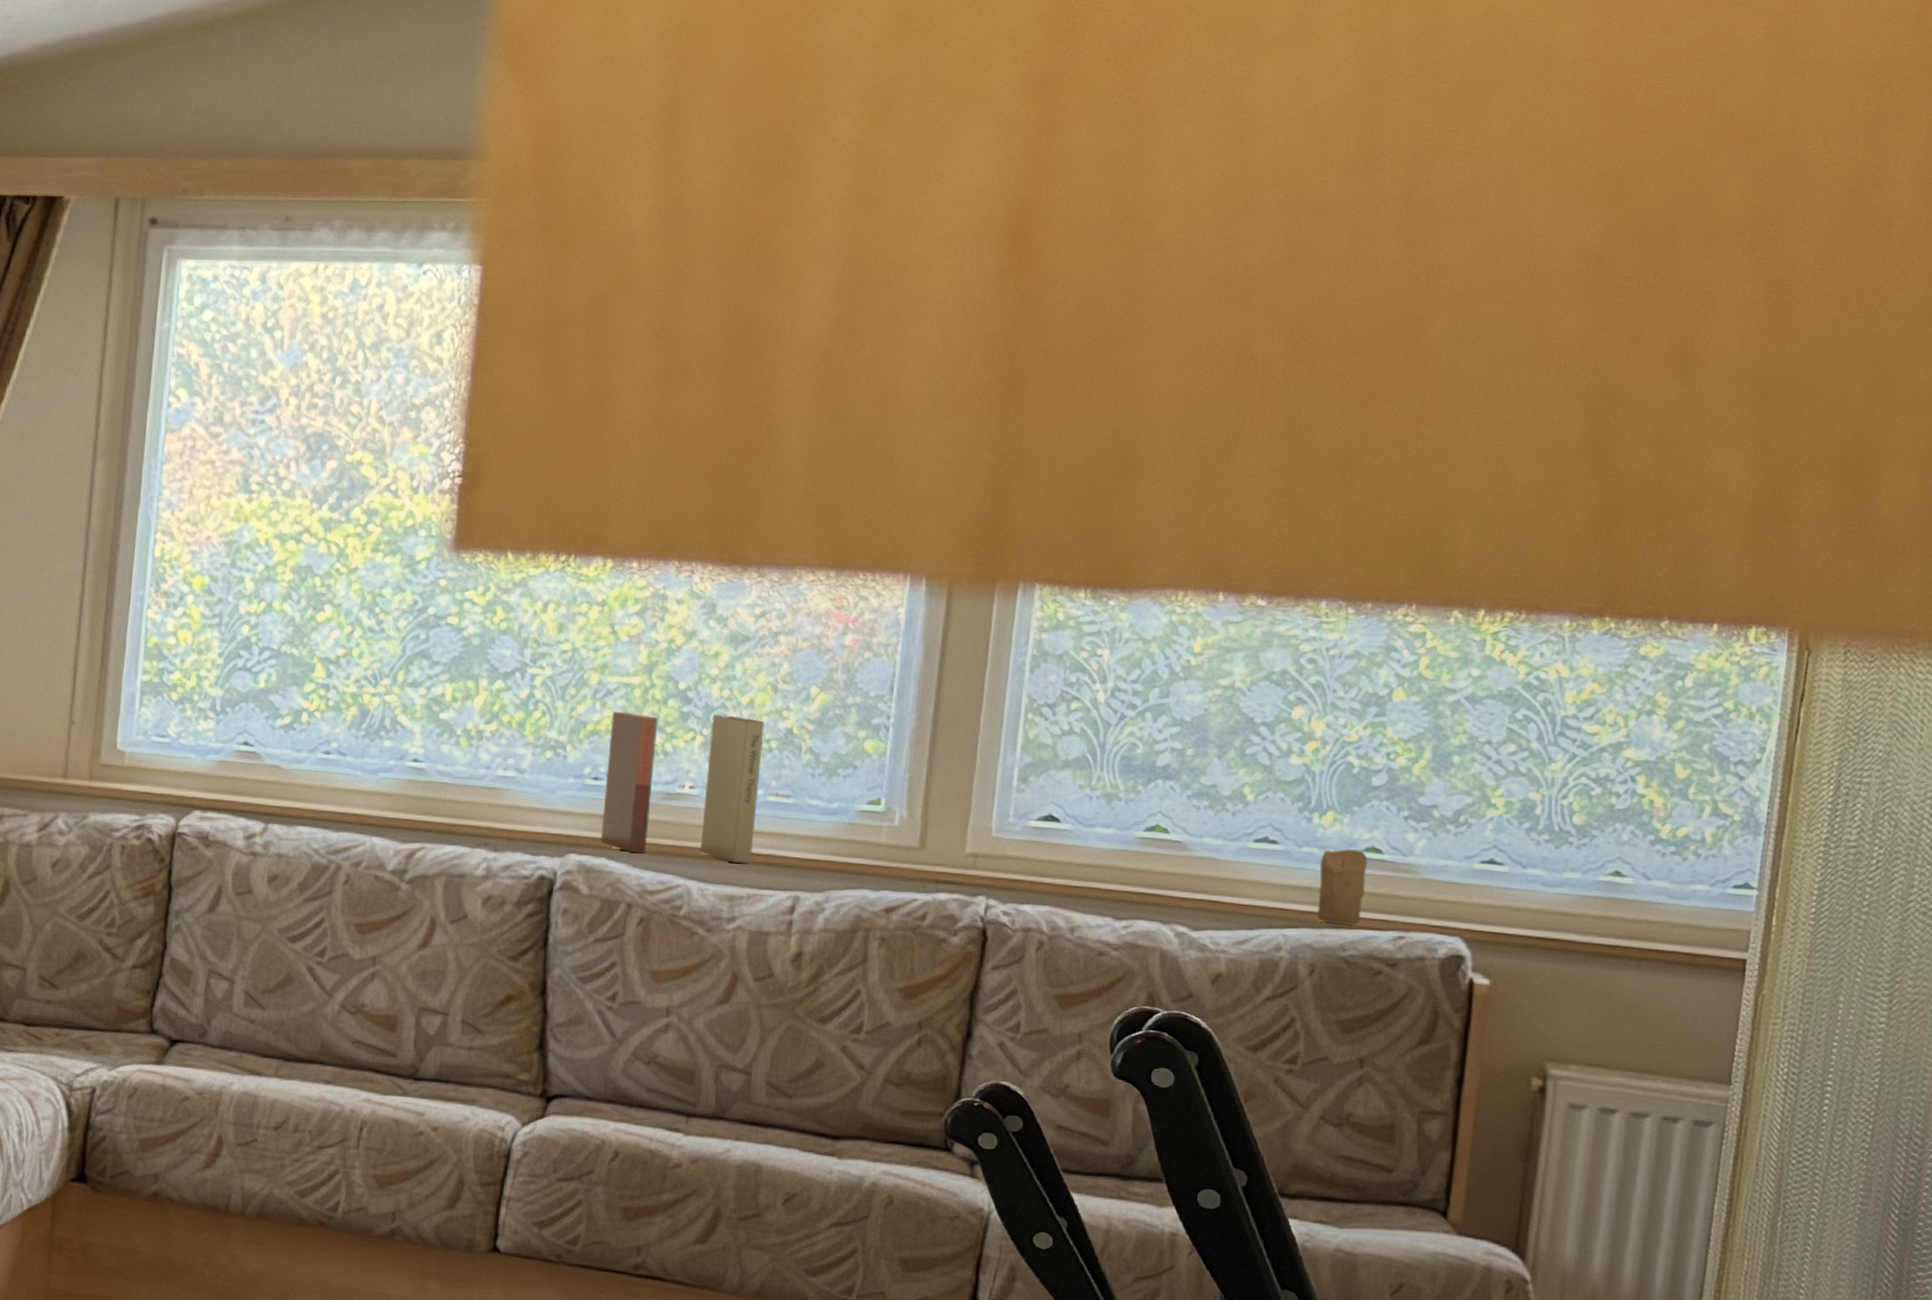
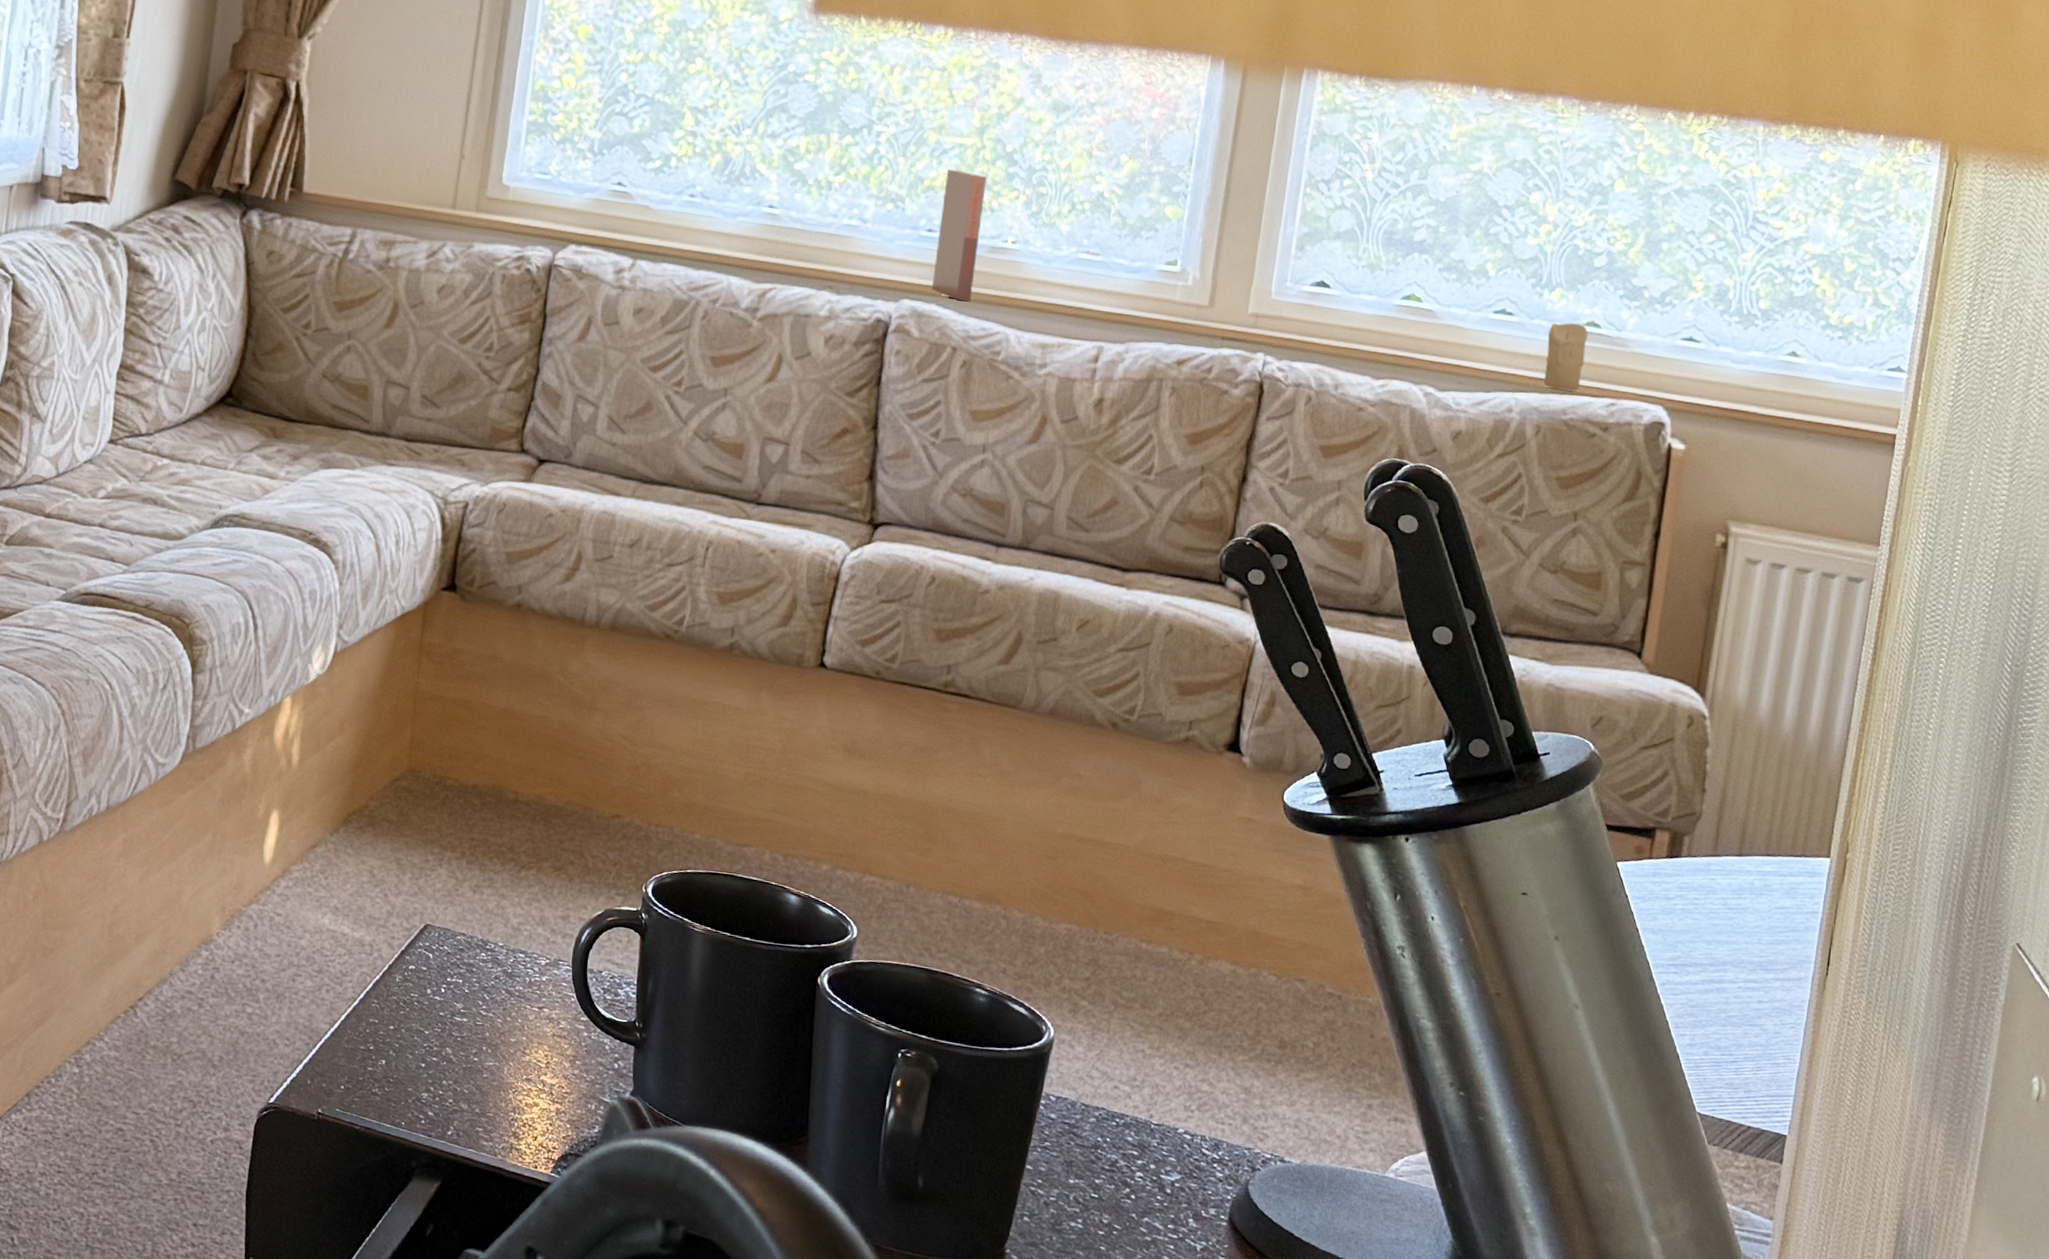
book: present [700,714,764,865] -> none [1019,176,1079,316]

